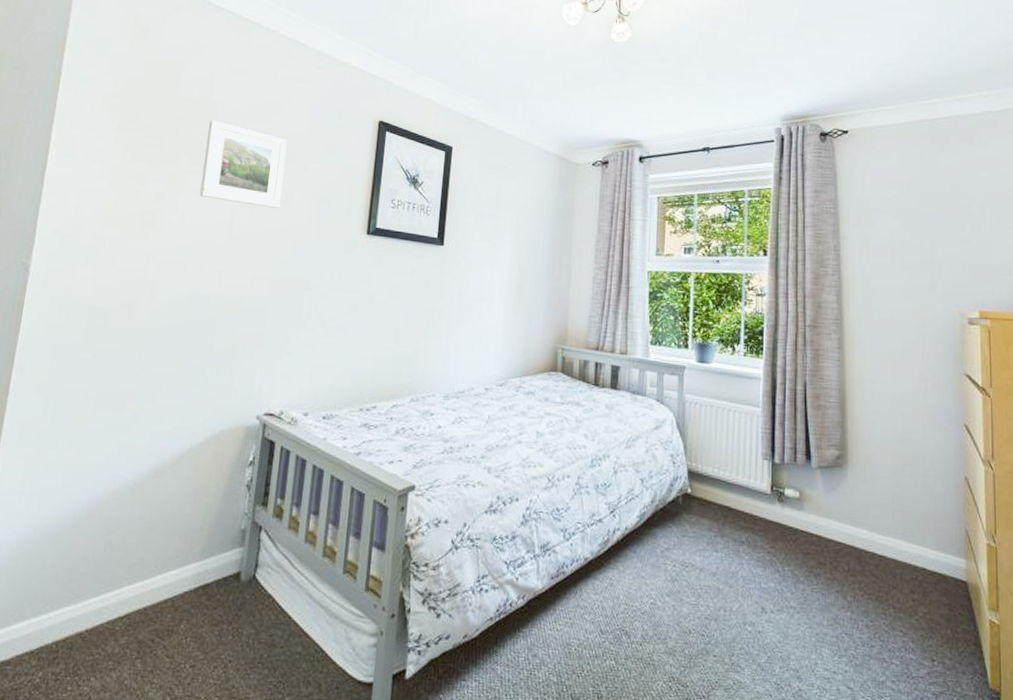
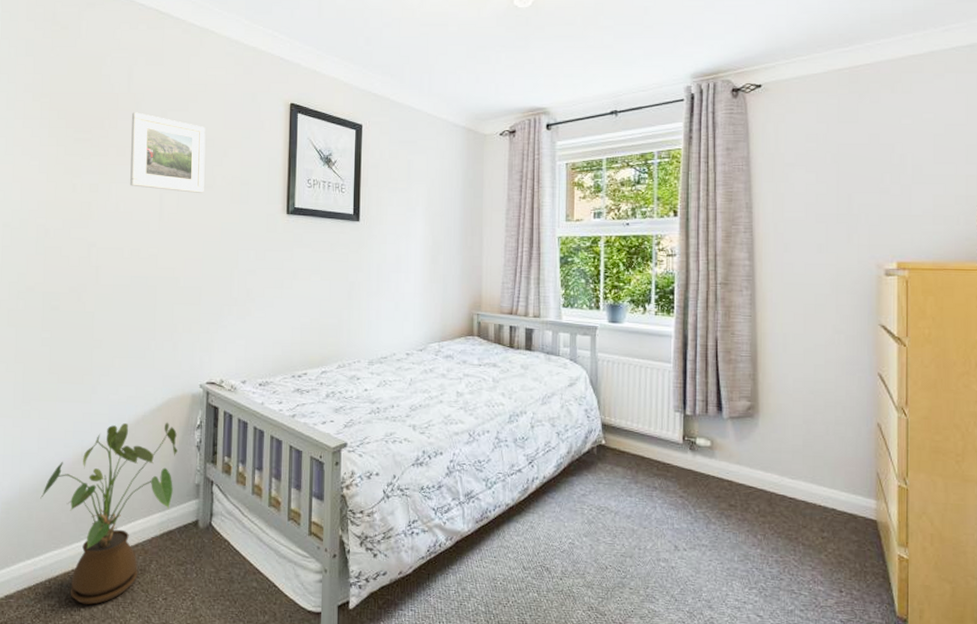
house plant: none [58,457,226,673] -> present [40,422,178,605]

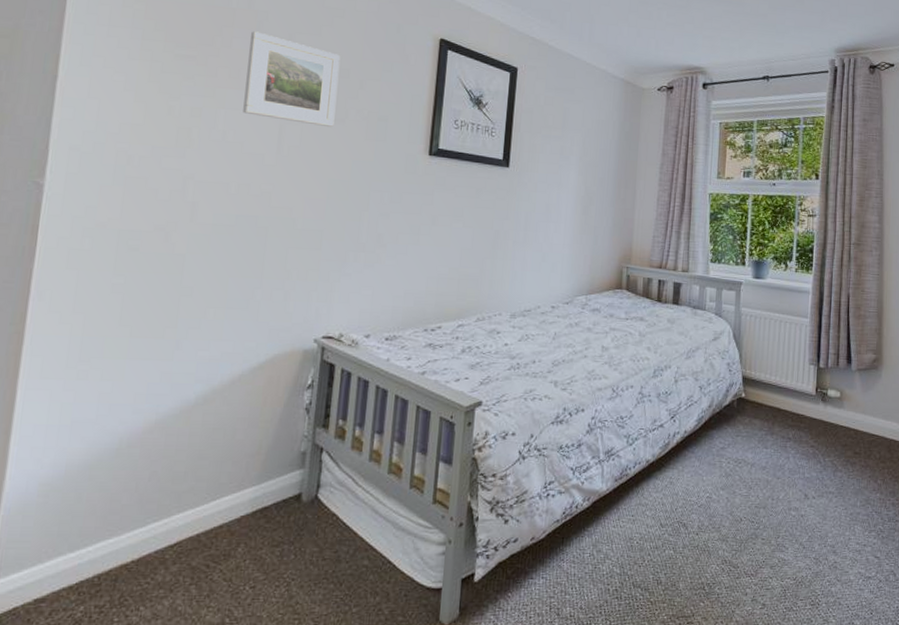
house plant: present [40,422,178,605] -> none [94,382,282,601]

